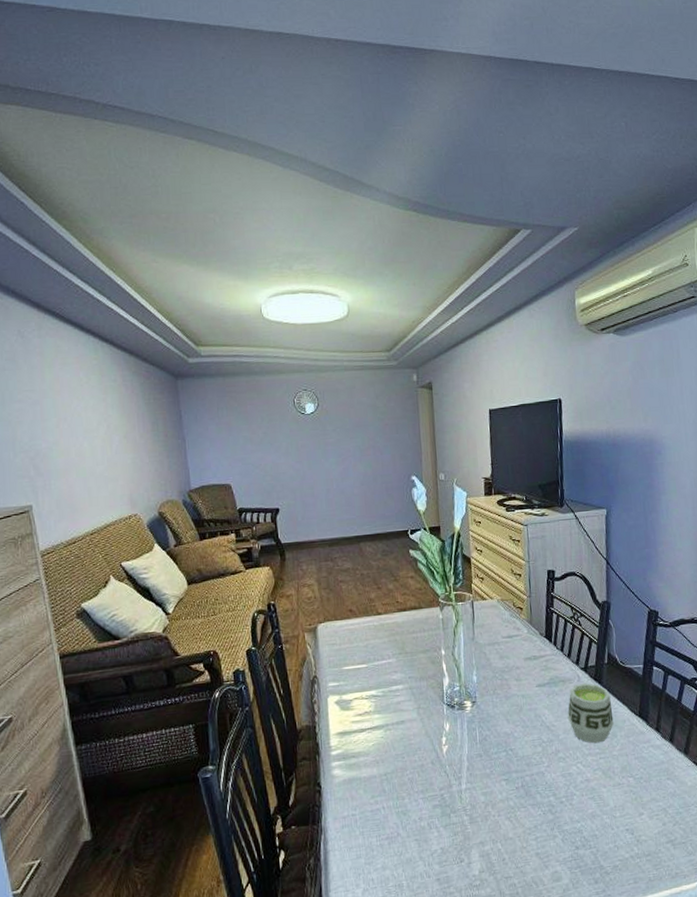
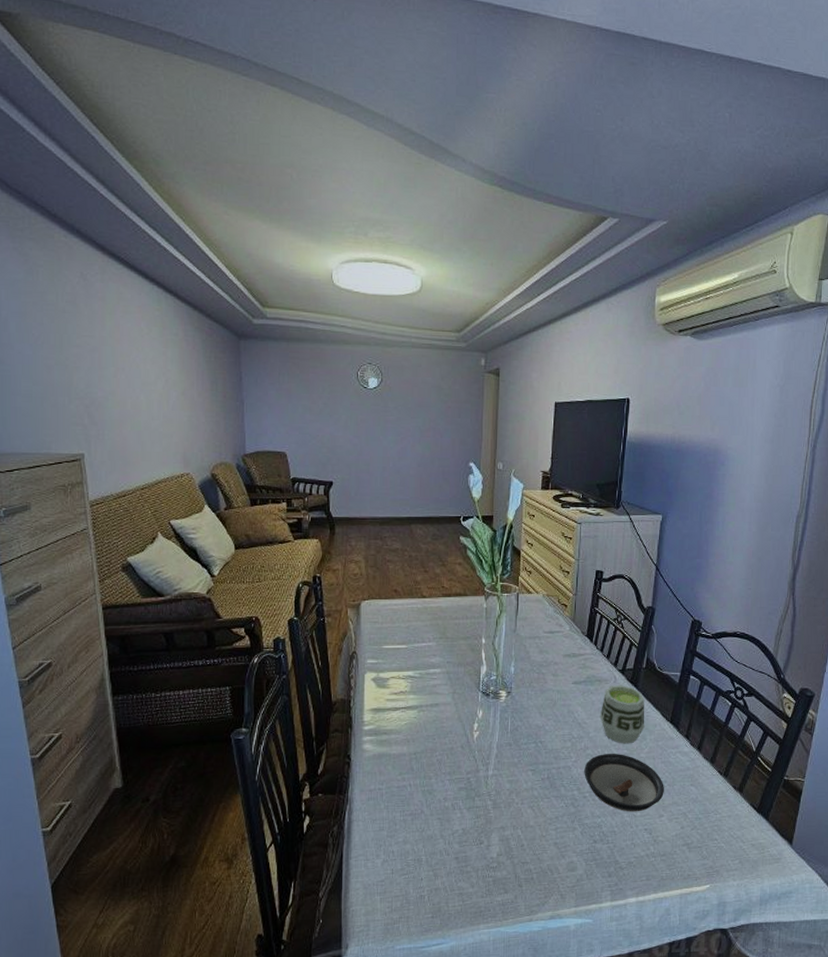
saucer: none [558,754,641,814] -> present [584,754,664,812]

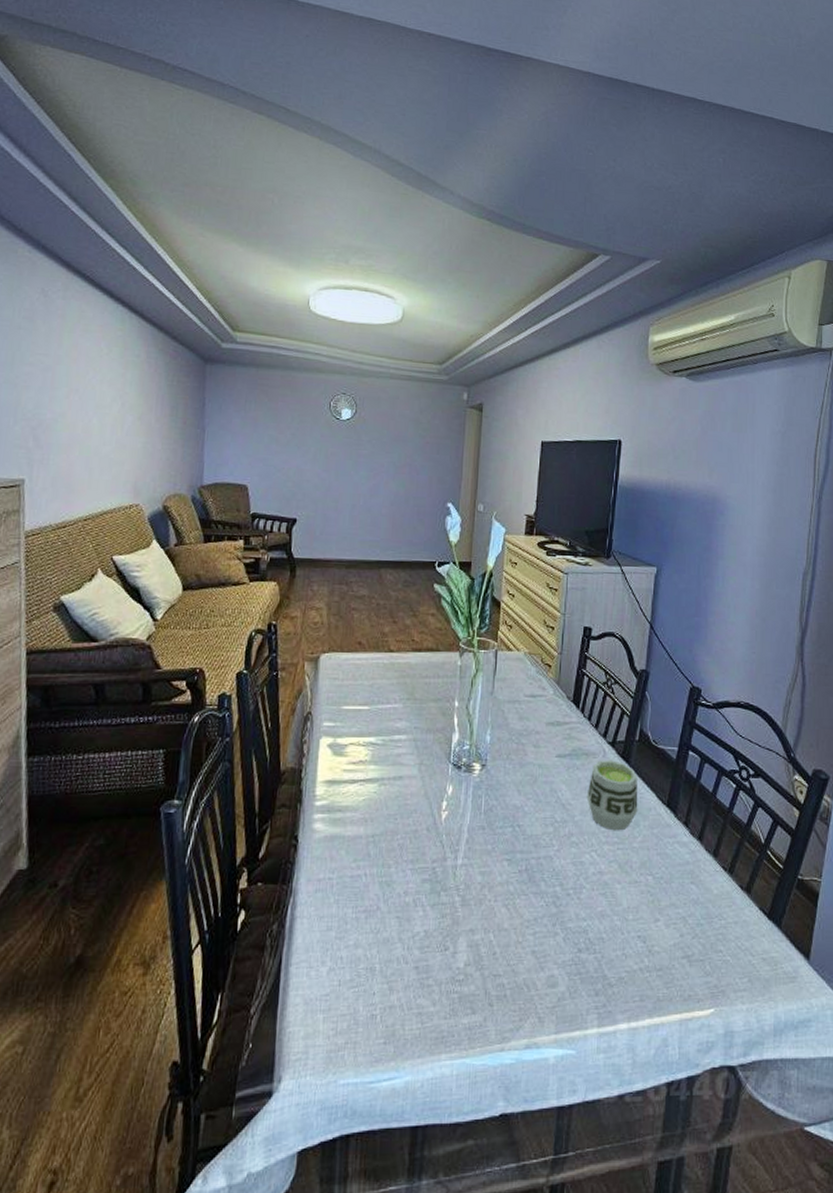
saucer: present [584,754,664,812] -> none [568,842,660,915]

